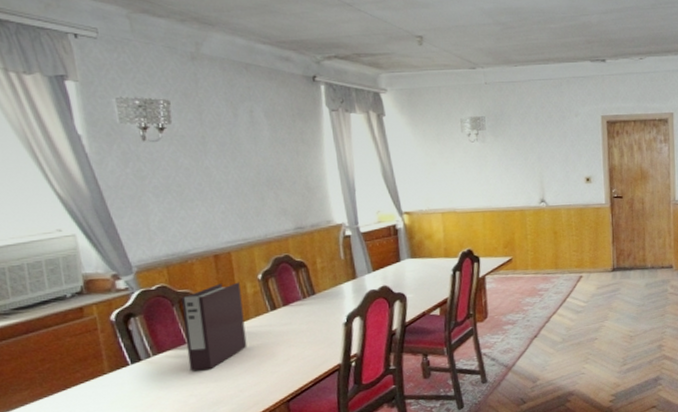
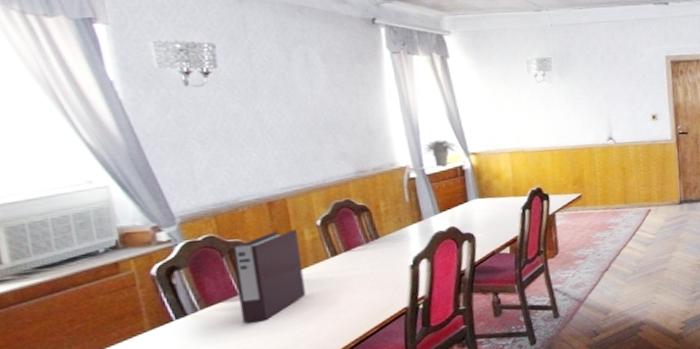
potted plant: none [359,198,391,226] -> present [424,139,457,167]

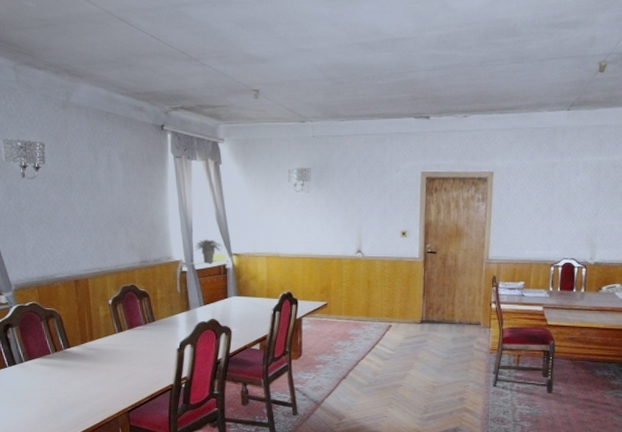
binder: present [231,229,306,324] -> none [47,305,98,378]

